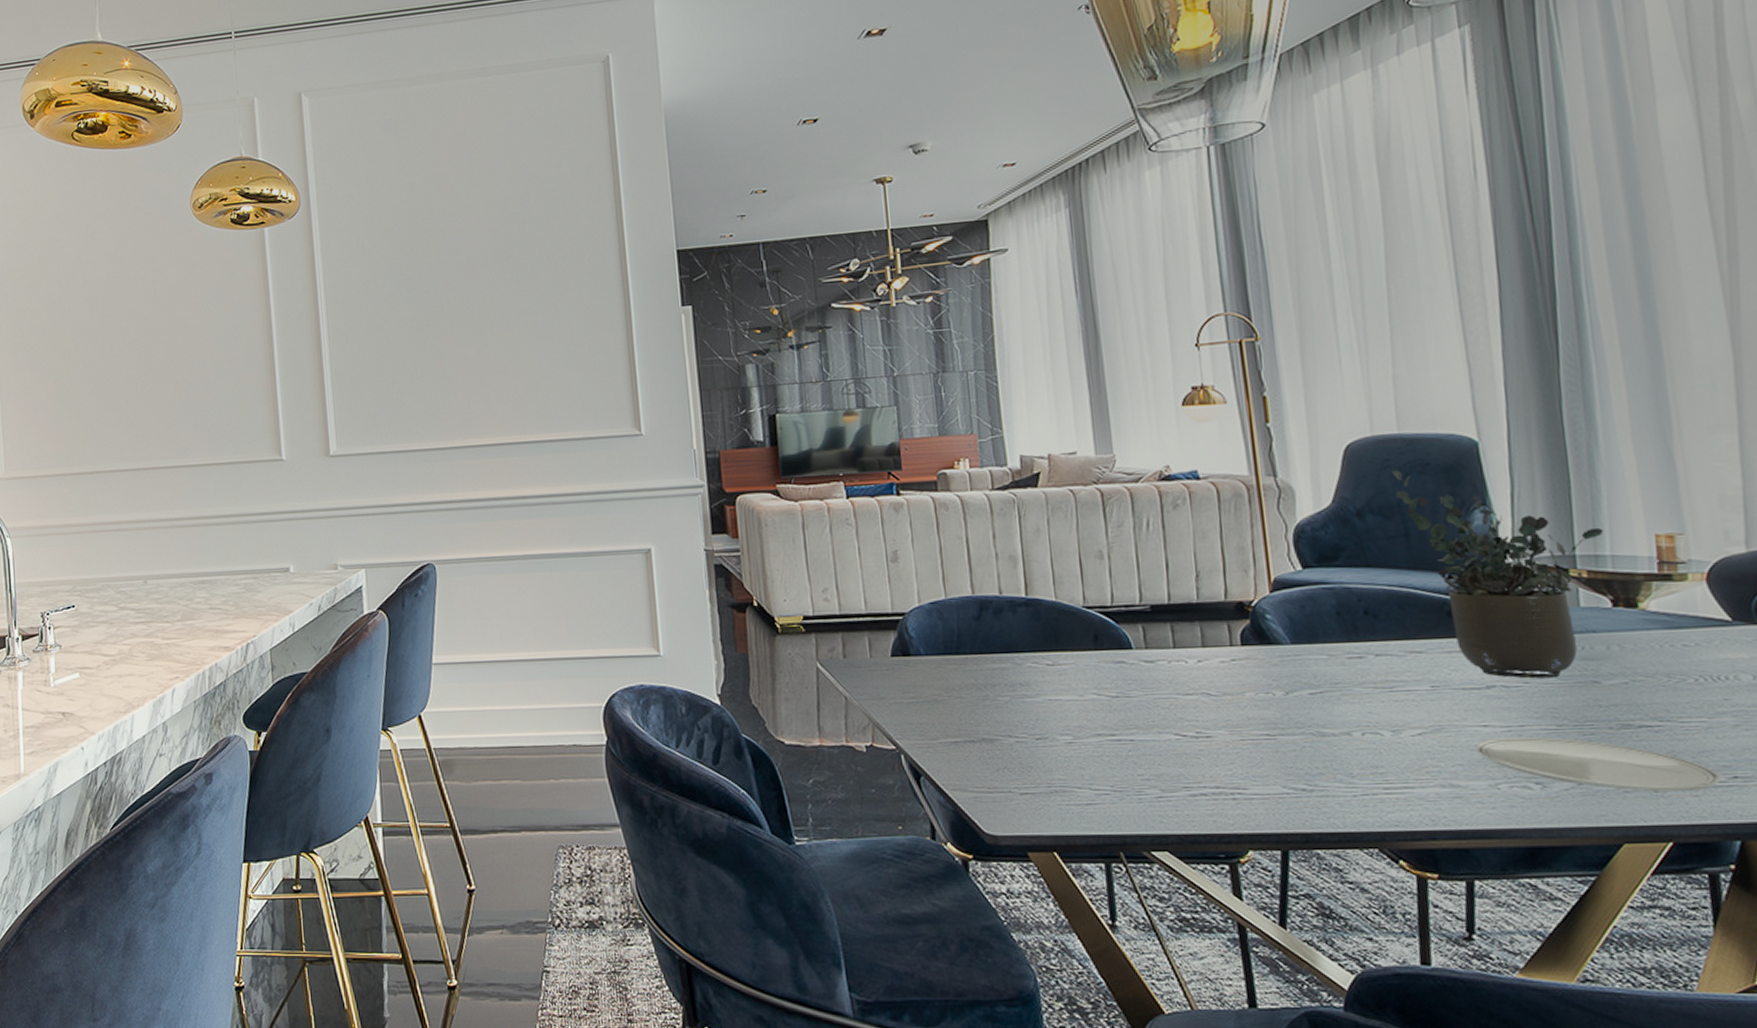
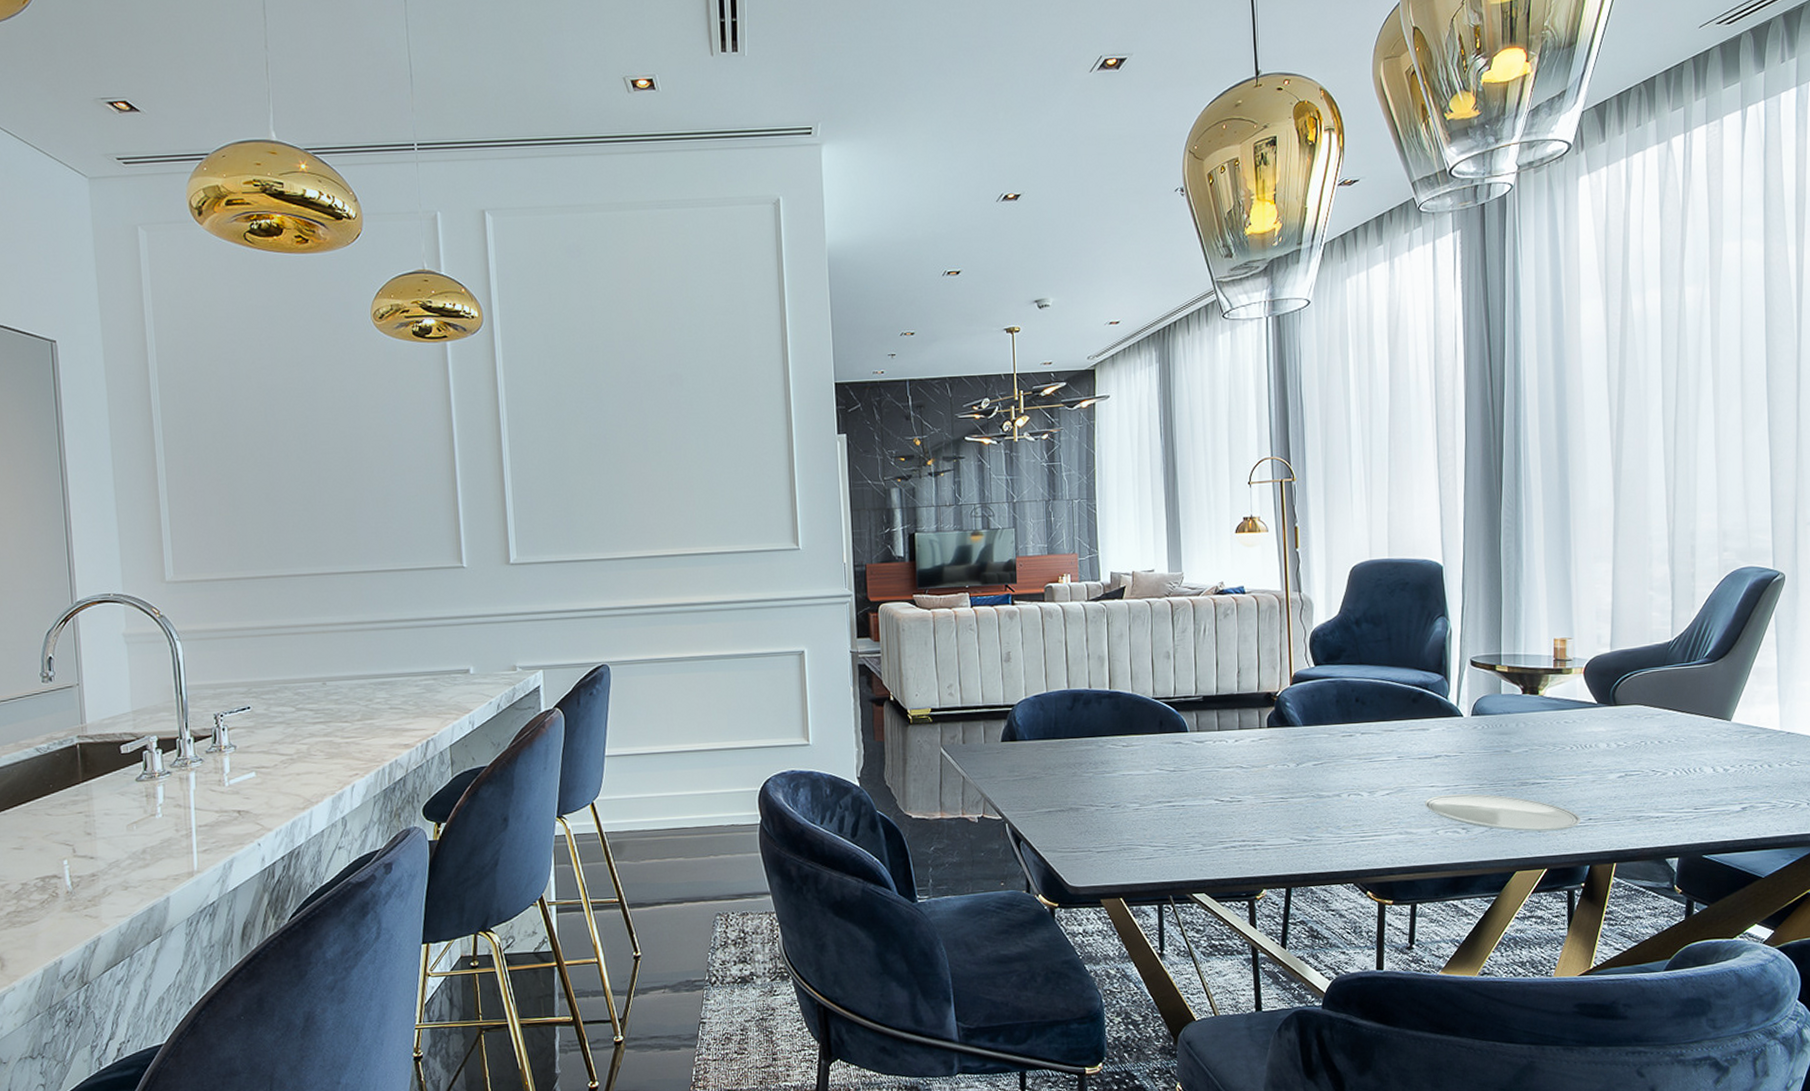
potted plant: present [1392,470,1604,679] -> none [1383,588,1521,750]

